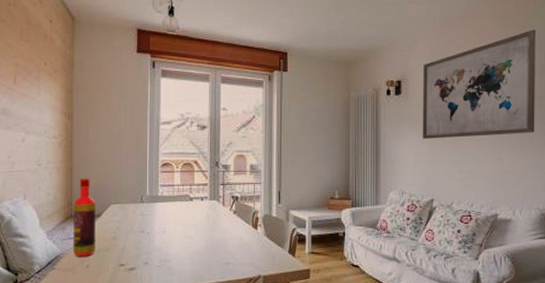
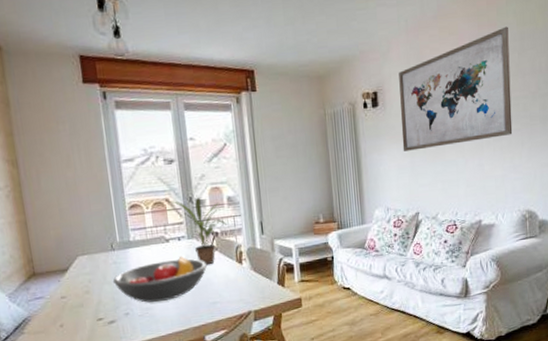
bottle: present [73,178,96,258] -> none [34,231,68,318]
fruit bowl: none [138,215,225,256] -> present [112,256,208,303]
potted plant: none [197,162,248,227] -> present [168,197,228,266]

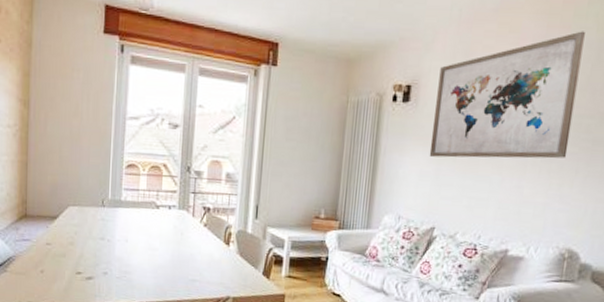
fruit bowl: present [112,256,208,303] -> none [97,225,194,268]
potted plant: present [168,197,228,266] -> none [166,167,222,240]

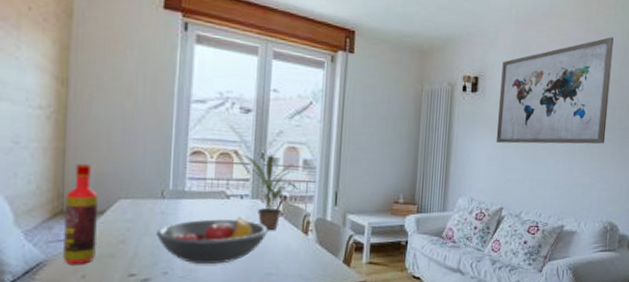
bottle: none [27,175,52,262] -> present [63,164,98,265]
fruit bowl: none [97,225,194,268] -> present [155,216,269,265]
potted plant: none [166,167,222,240] -> present [237,154,299,231]

